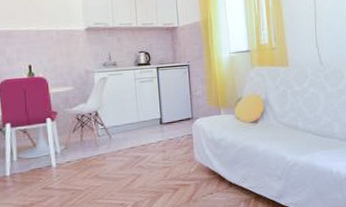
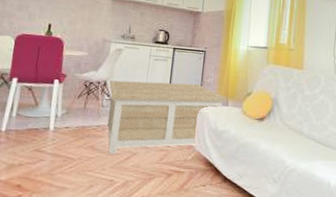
coffee table: none [101,98,219,180] -> present [107,80,228,154]

